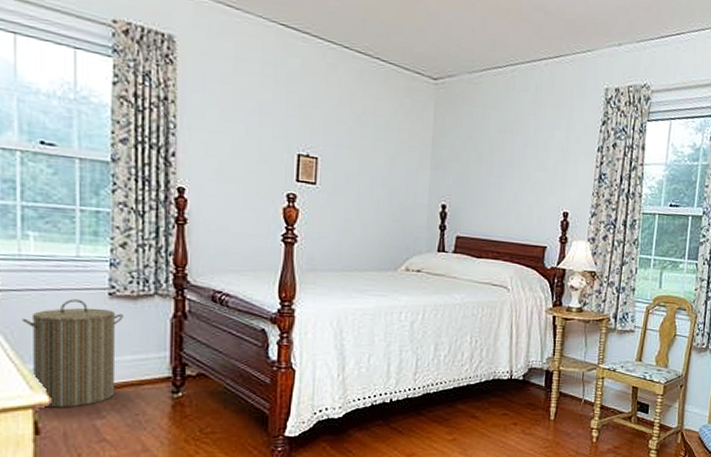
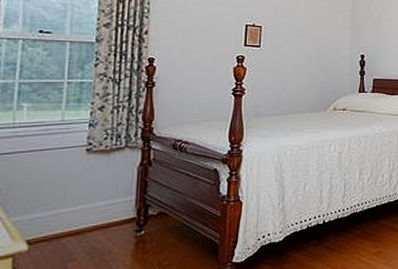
laundry hamper: present [22,299,123,408] -> none [10,157,98,255]

